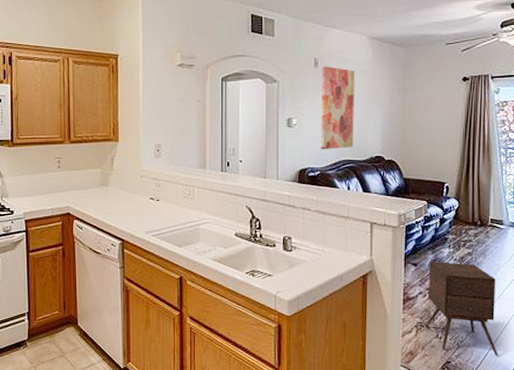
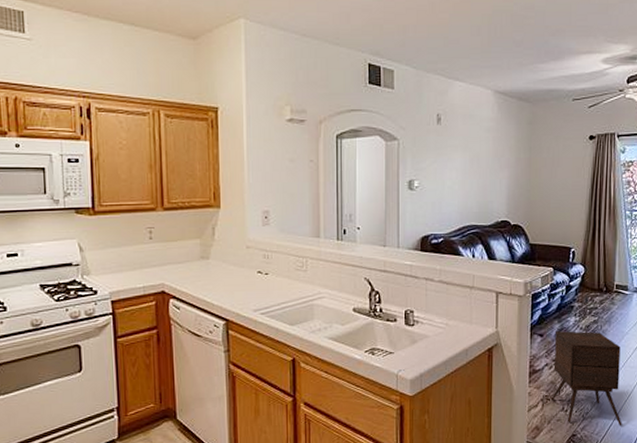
wall art: present [321,66,355,150] -> none [444,123,480,215]

